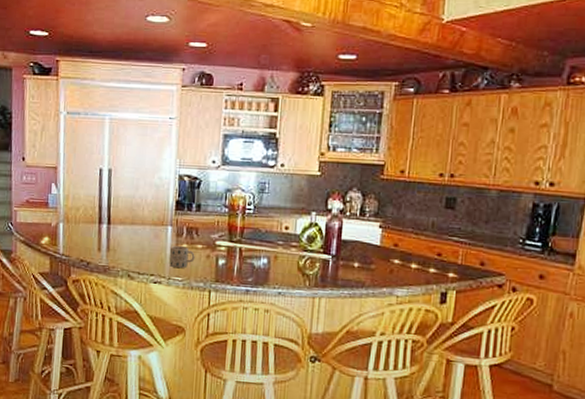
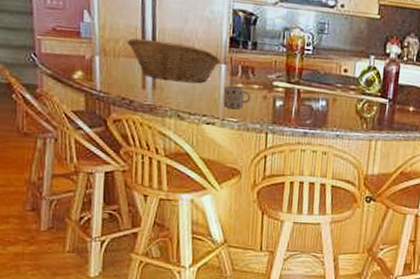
fruit basket: none [86,205,167,245] -> present [126,37,221,83]

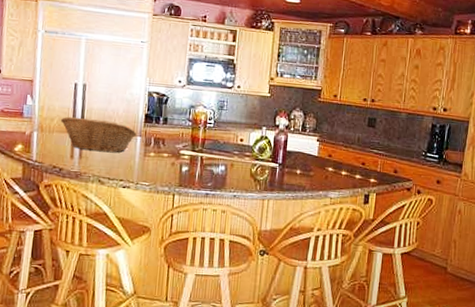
mug: present [224,85,251,109] -> none [138,154,161,174]

